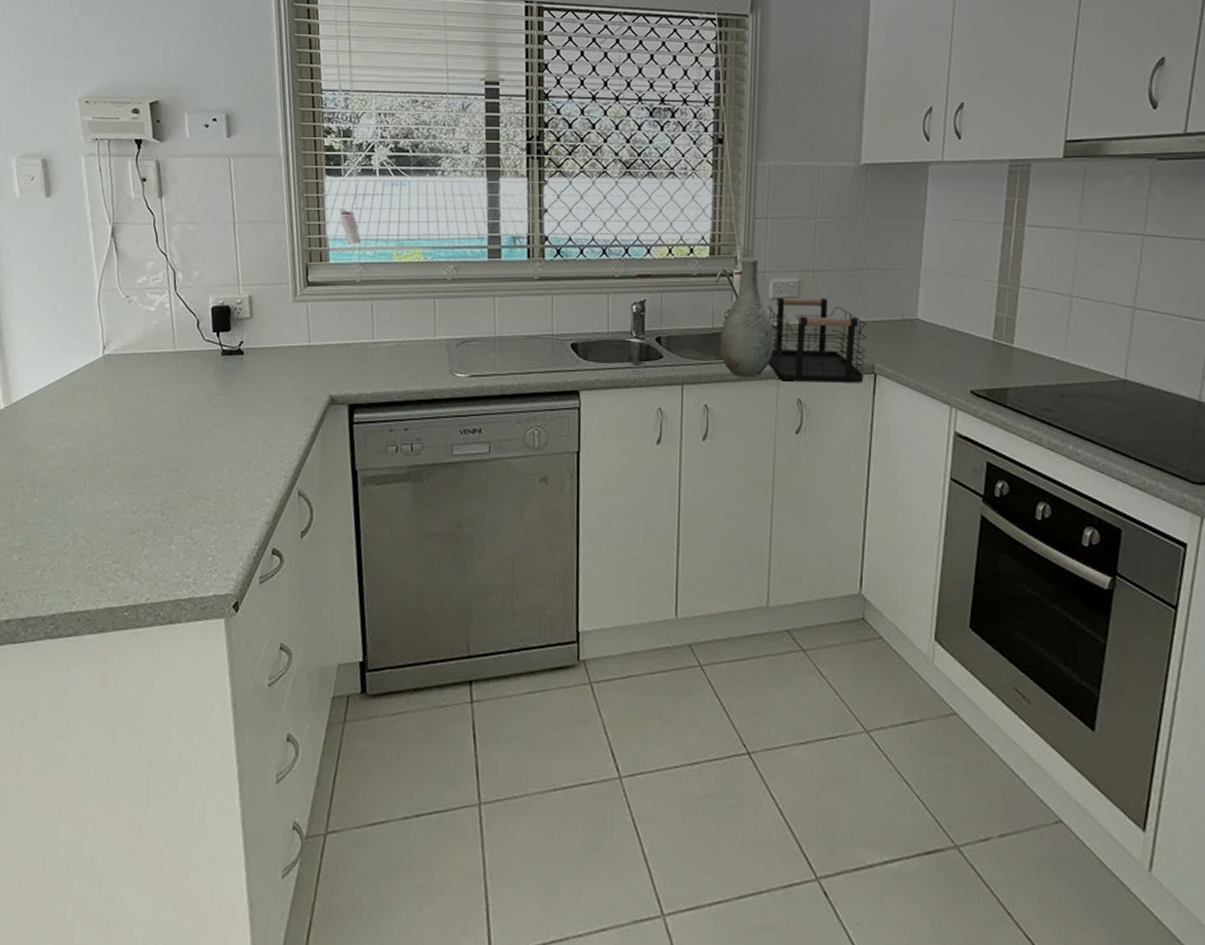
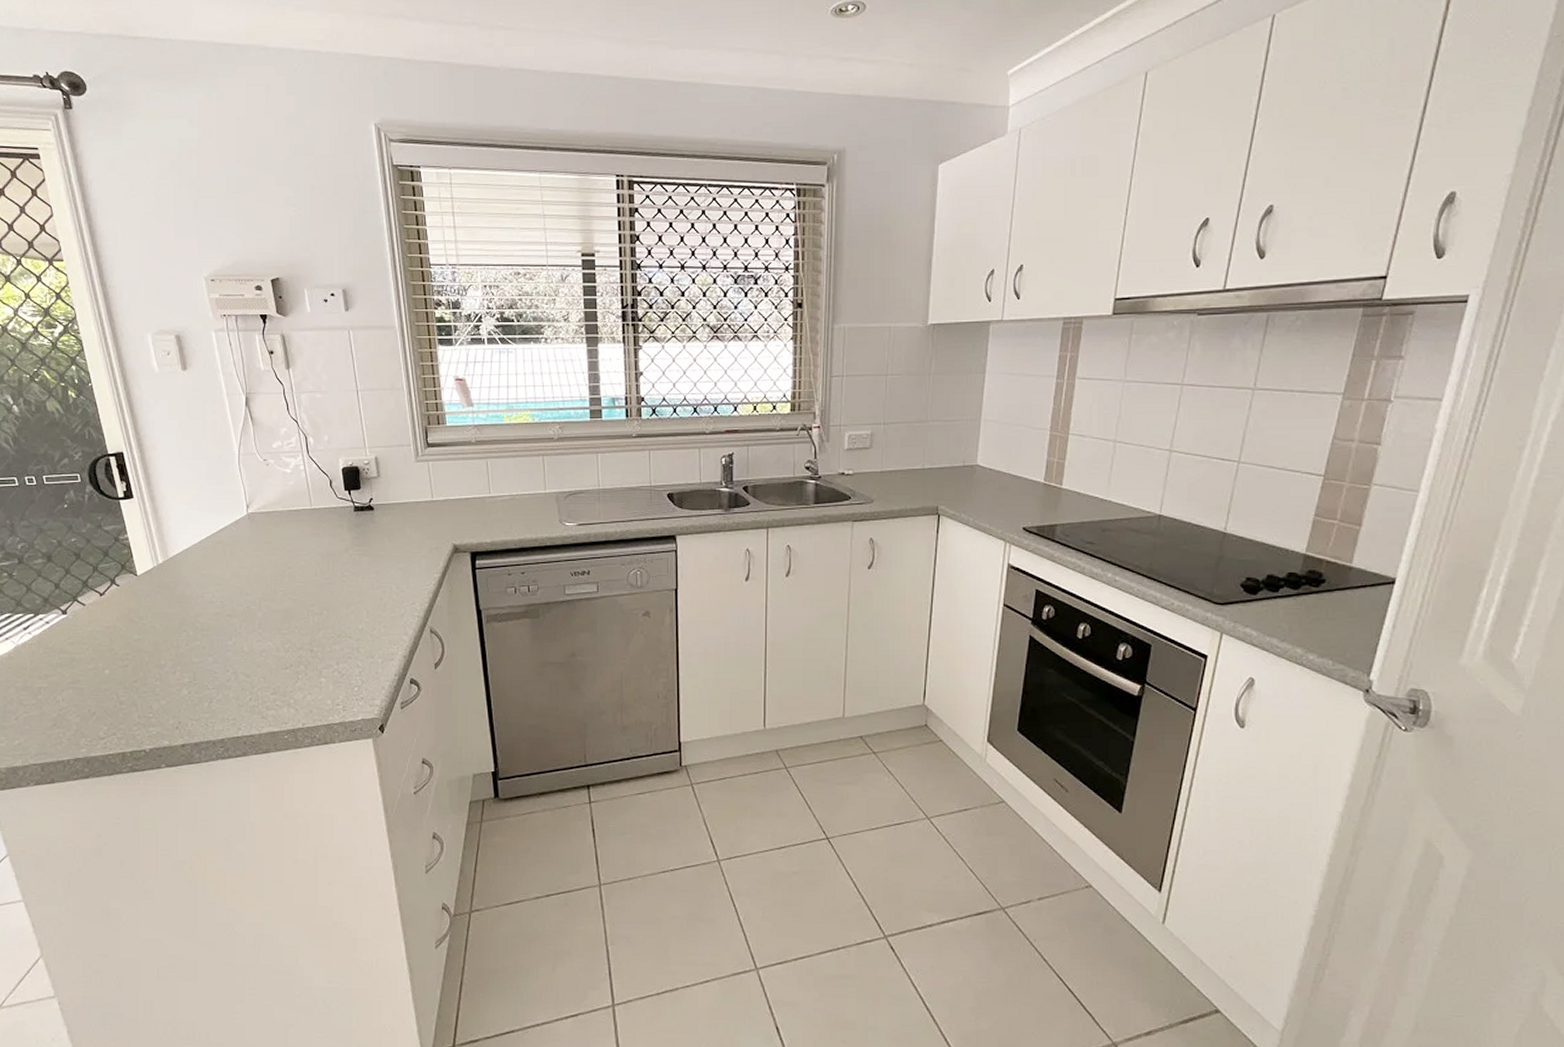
vase: present [721,257,774,378] -> none [801,412,849,520]
dish rack: present [767,297,867,384] -> none [843,447,931,525]

